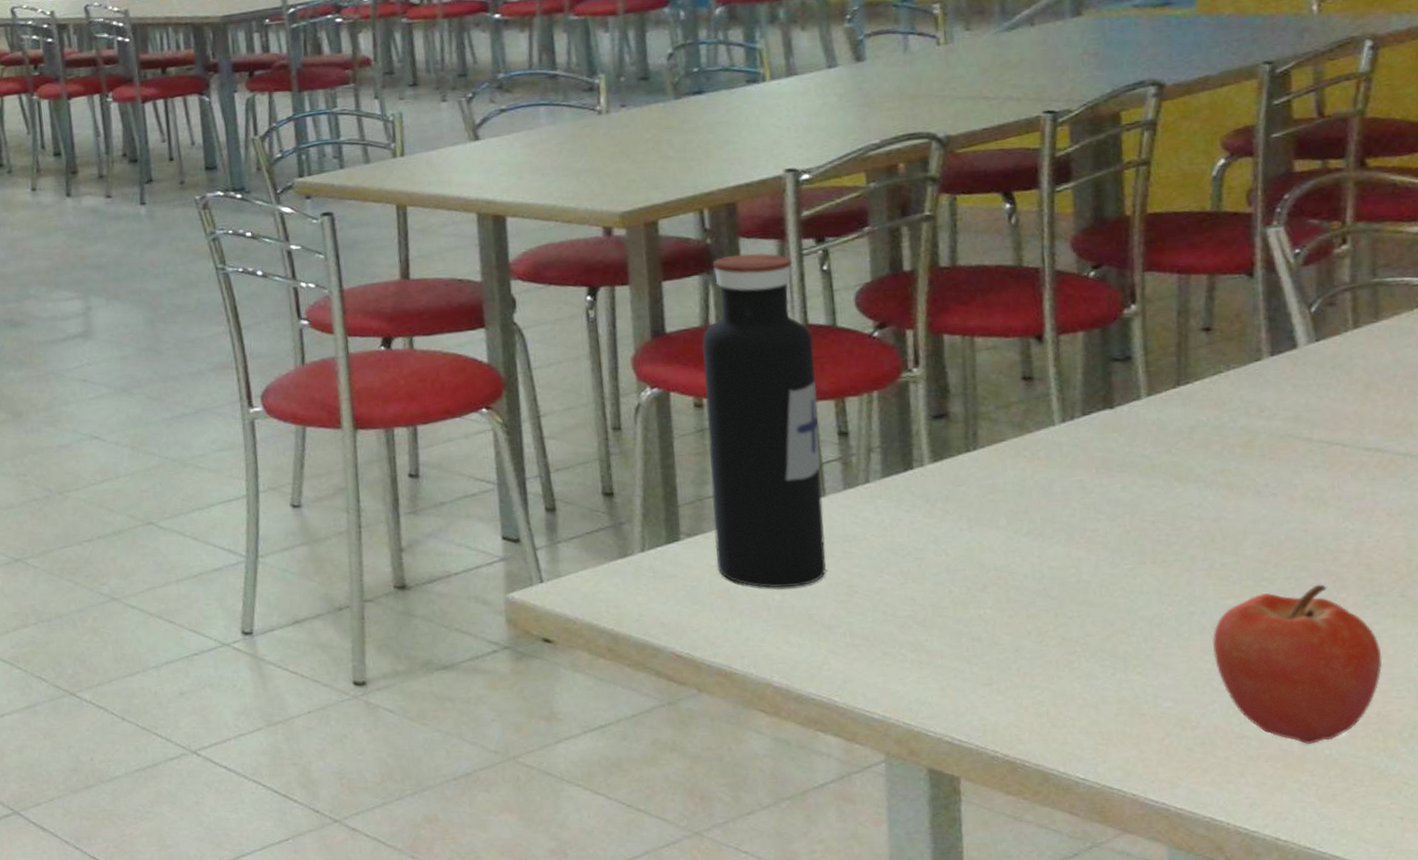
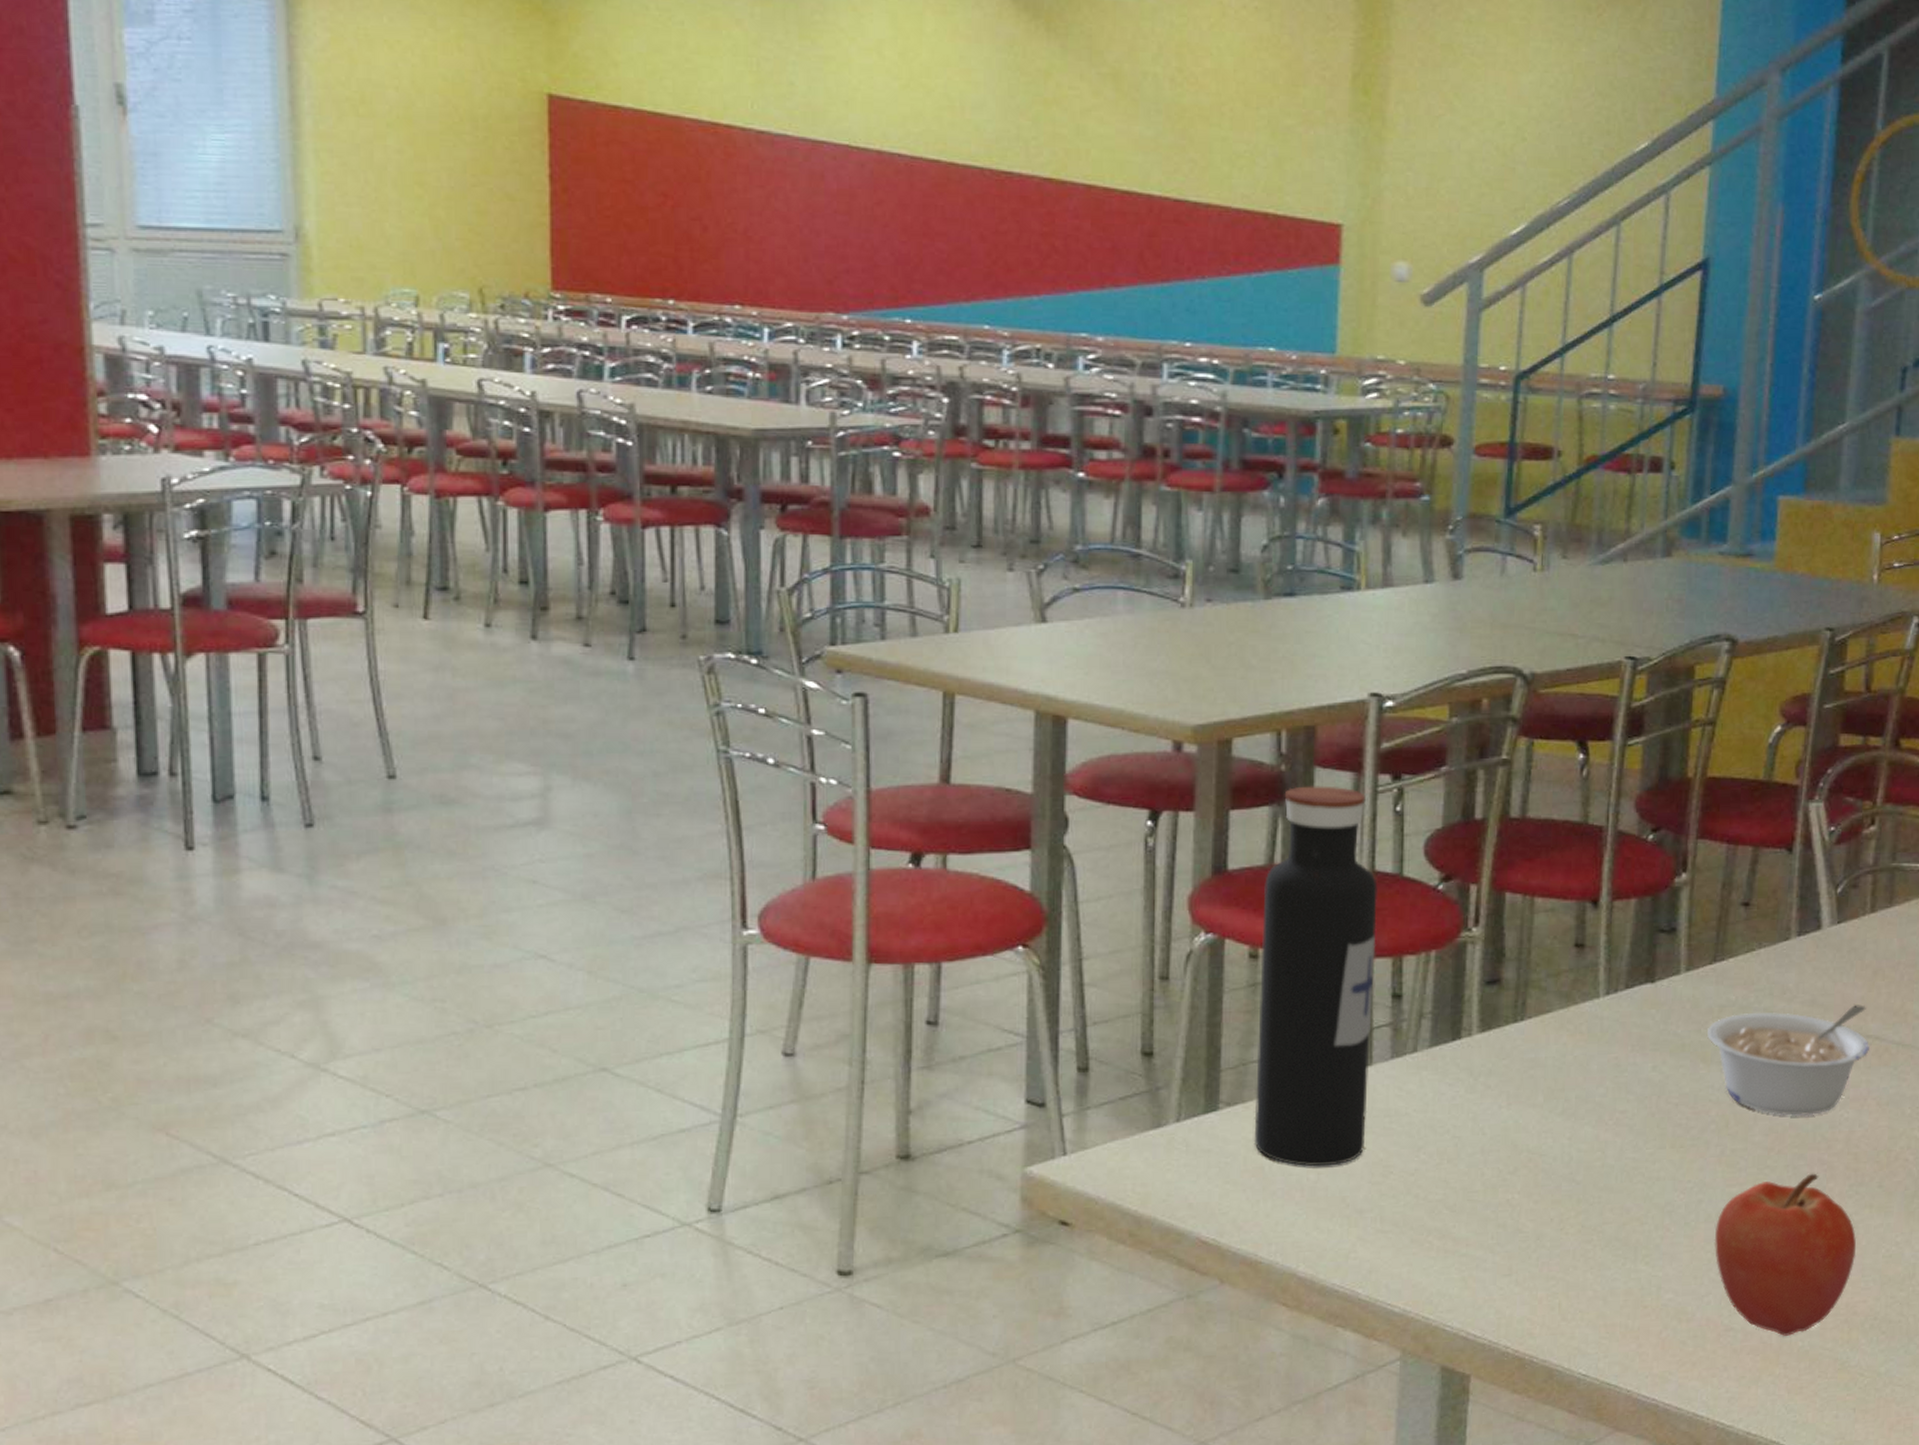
legume: none [1178,418,1371,529] -> present [1706,1005,1869,1117]

